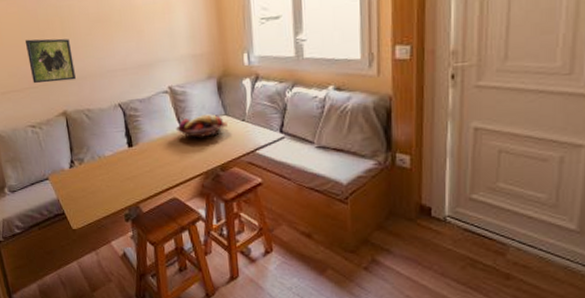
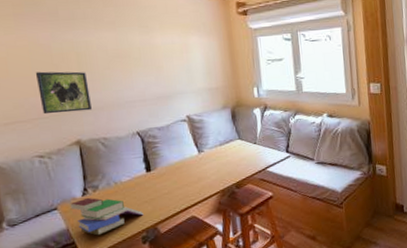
book: none [59,170,126,209] -> present [70,197,144,236]
fruit basket: present [175,114,228,139] -> none [193,138,241,161]

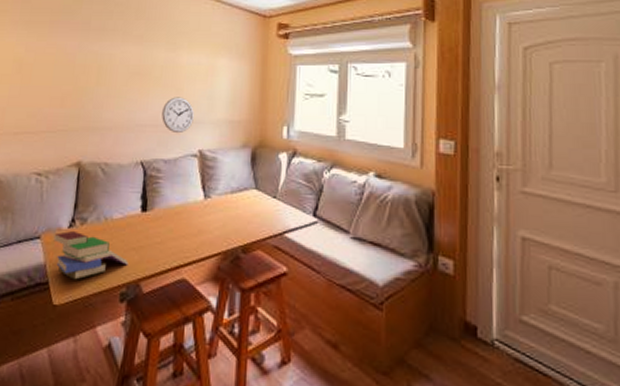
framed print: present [35,71,92,115] -> none [52,81,103,130]
wall clock: none [147,73,177,105] -> present [162,97,194,134]

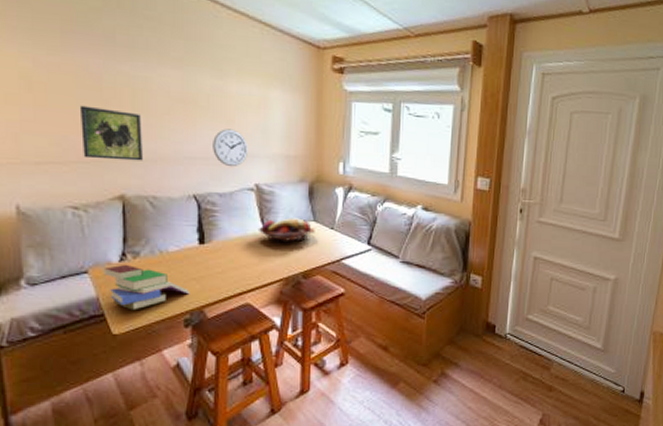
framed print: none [52,81,103,130] -> present [79,105,142,161]
fruit basket: none [198,185,257,212] -> present [257,218,315,242]

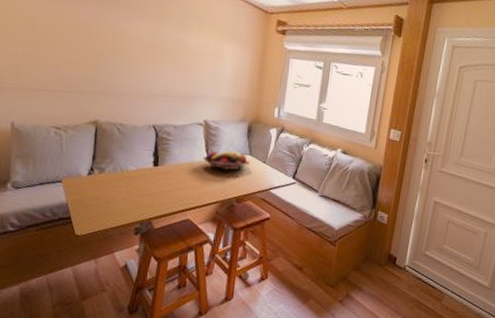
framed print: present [79,105,142,161] -> none [69,46,118,94]
book: present [104,264,190,310] -> none [74,177,142,217]
wall clock: present [213,129,248,167] -> none [172,73,201,105]

